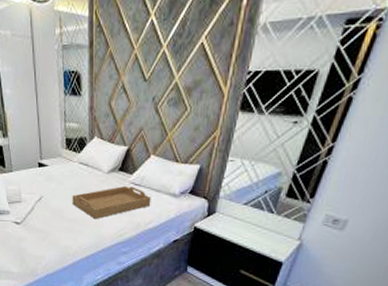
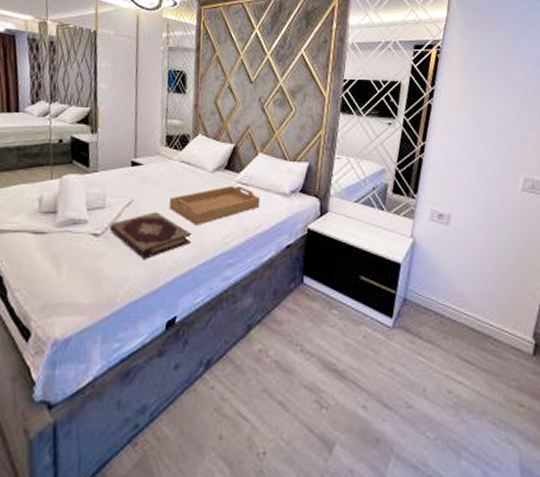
book: none [27,207,92,244] -> present [110,212,192,259]

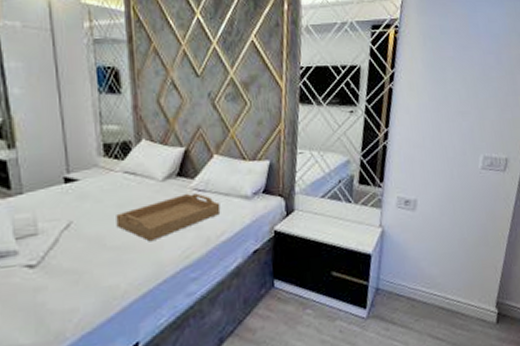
book: present [110,212,192,259] -> none [47,232,147,286]

